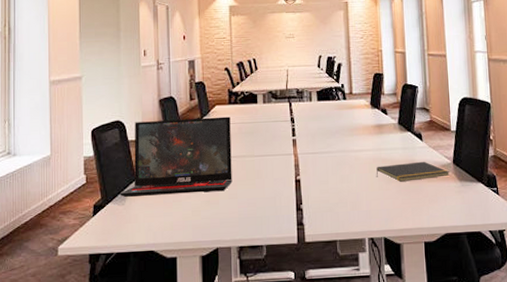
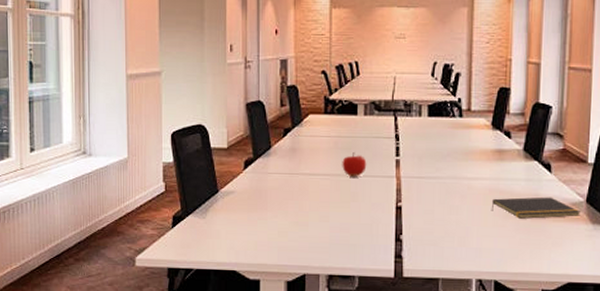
laptop: present [120,116,232,197] -> none [200,127,326,212]
fruit: none [246,136,268,157] -> present [342,152,367,177]

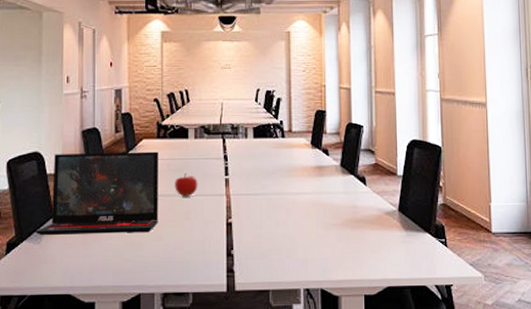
laptop: none [200,127,326,212] -> present [35,151,158,235]
notepad: present [491,197,580,219] -> none [314,207,394,229]

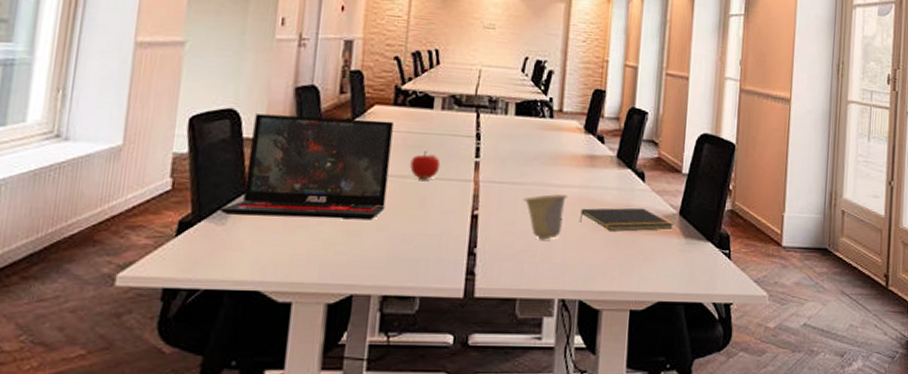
cup: none [266,201,303,240] -> present [522,194,568,240]
notepad: none [314,207,394,229] -> present [579,207,673,232]

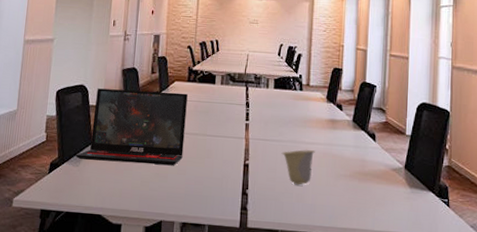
fruit: present [410,151,441,180] -> none [200,115,221,137]
notepad: present [579,207,673,232] -> none [324,161,400,181]

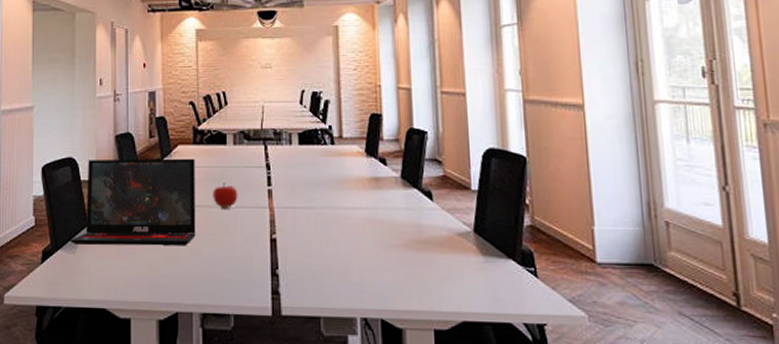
fruit: none [200,115,221,137] -> present [213,183,238,209]
cup: present [281,150,315,185] -> none [315,217,357,261]

